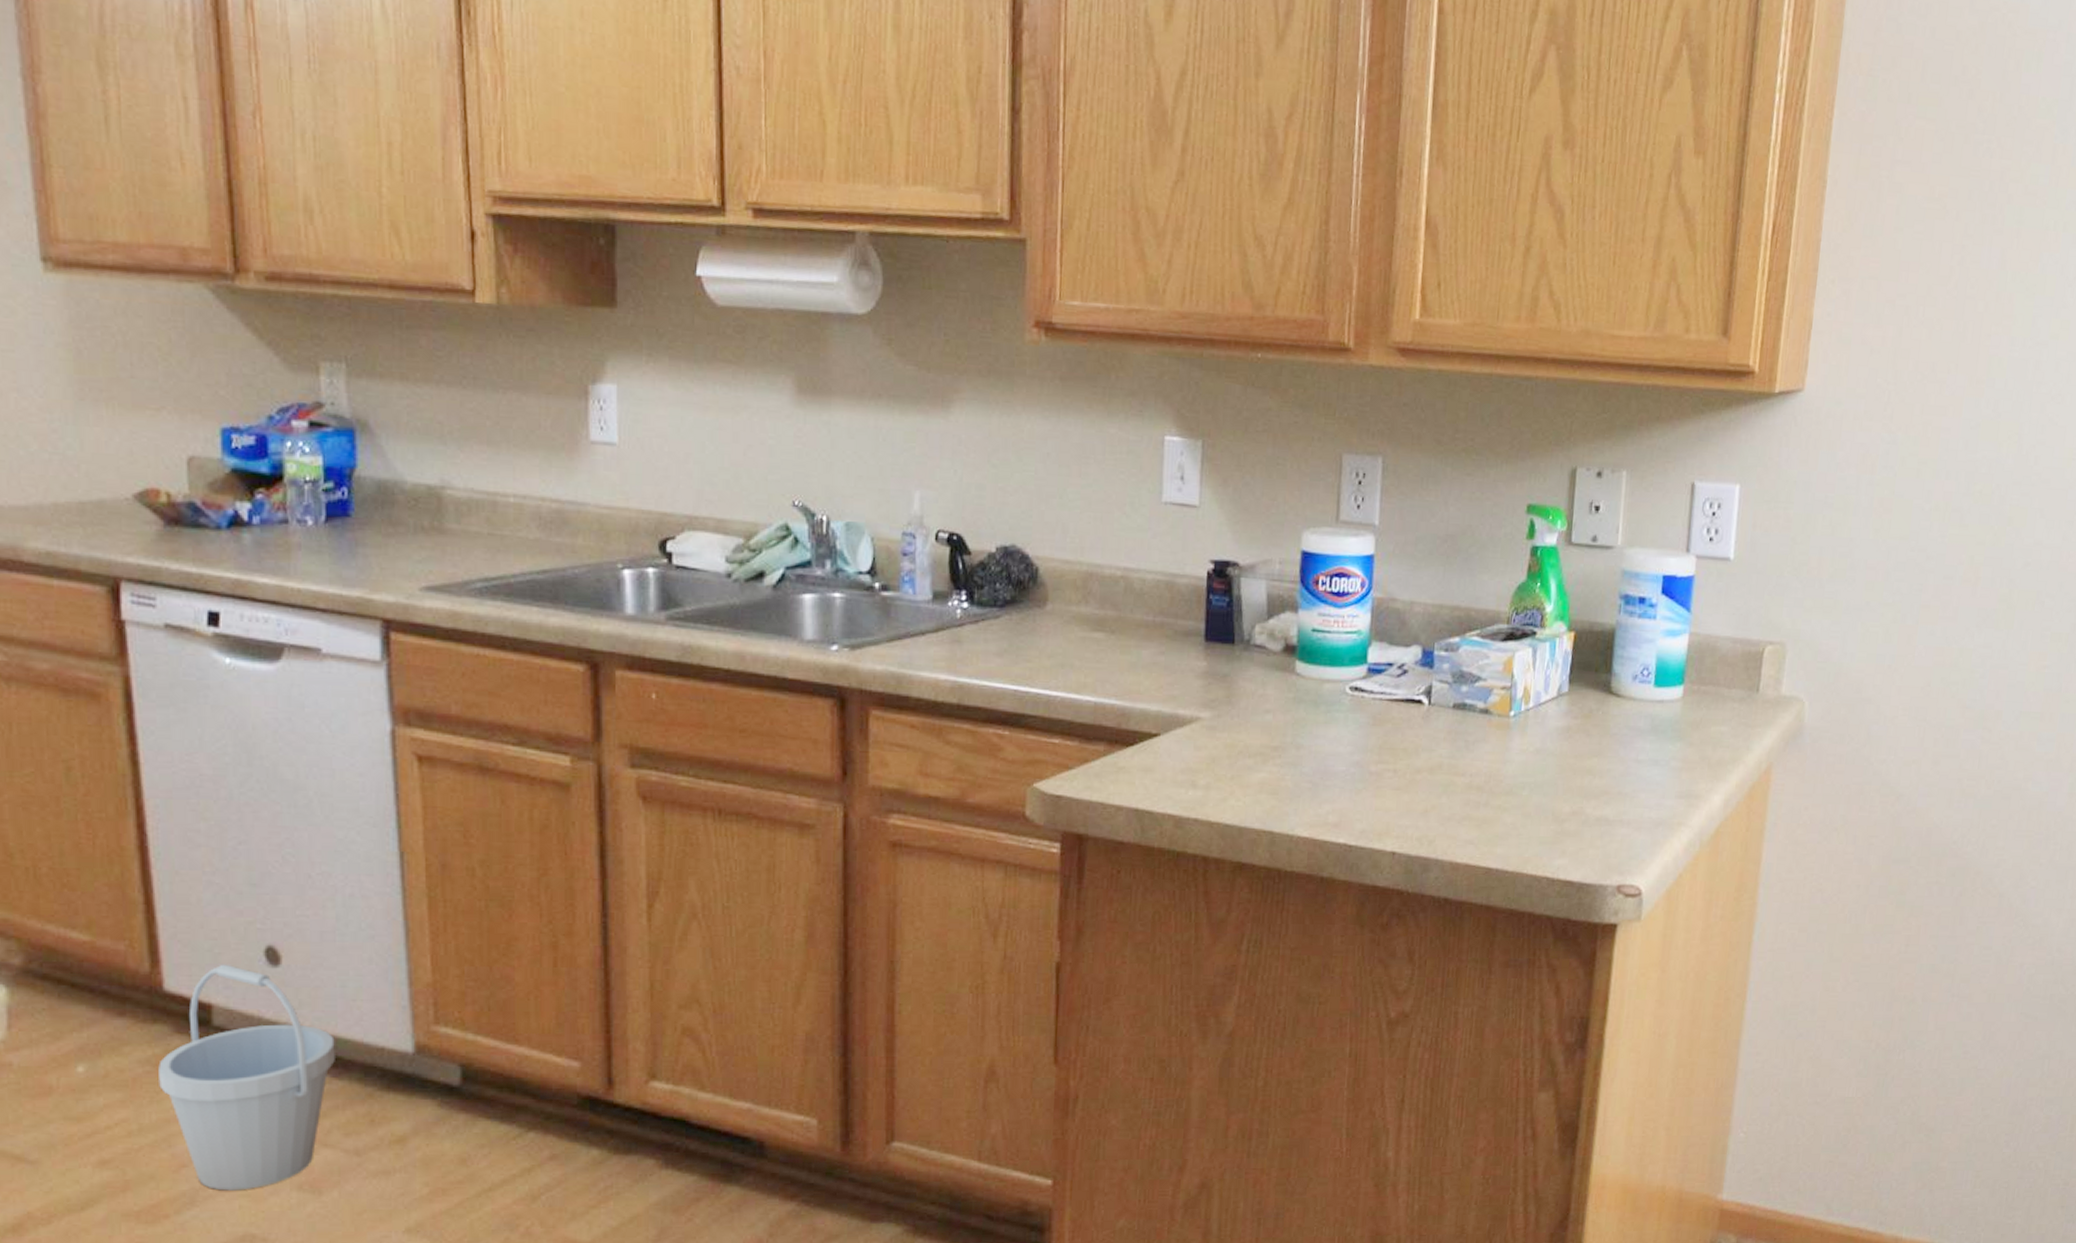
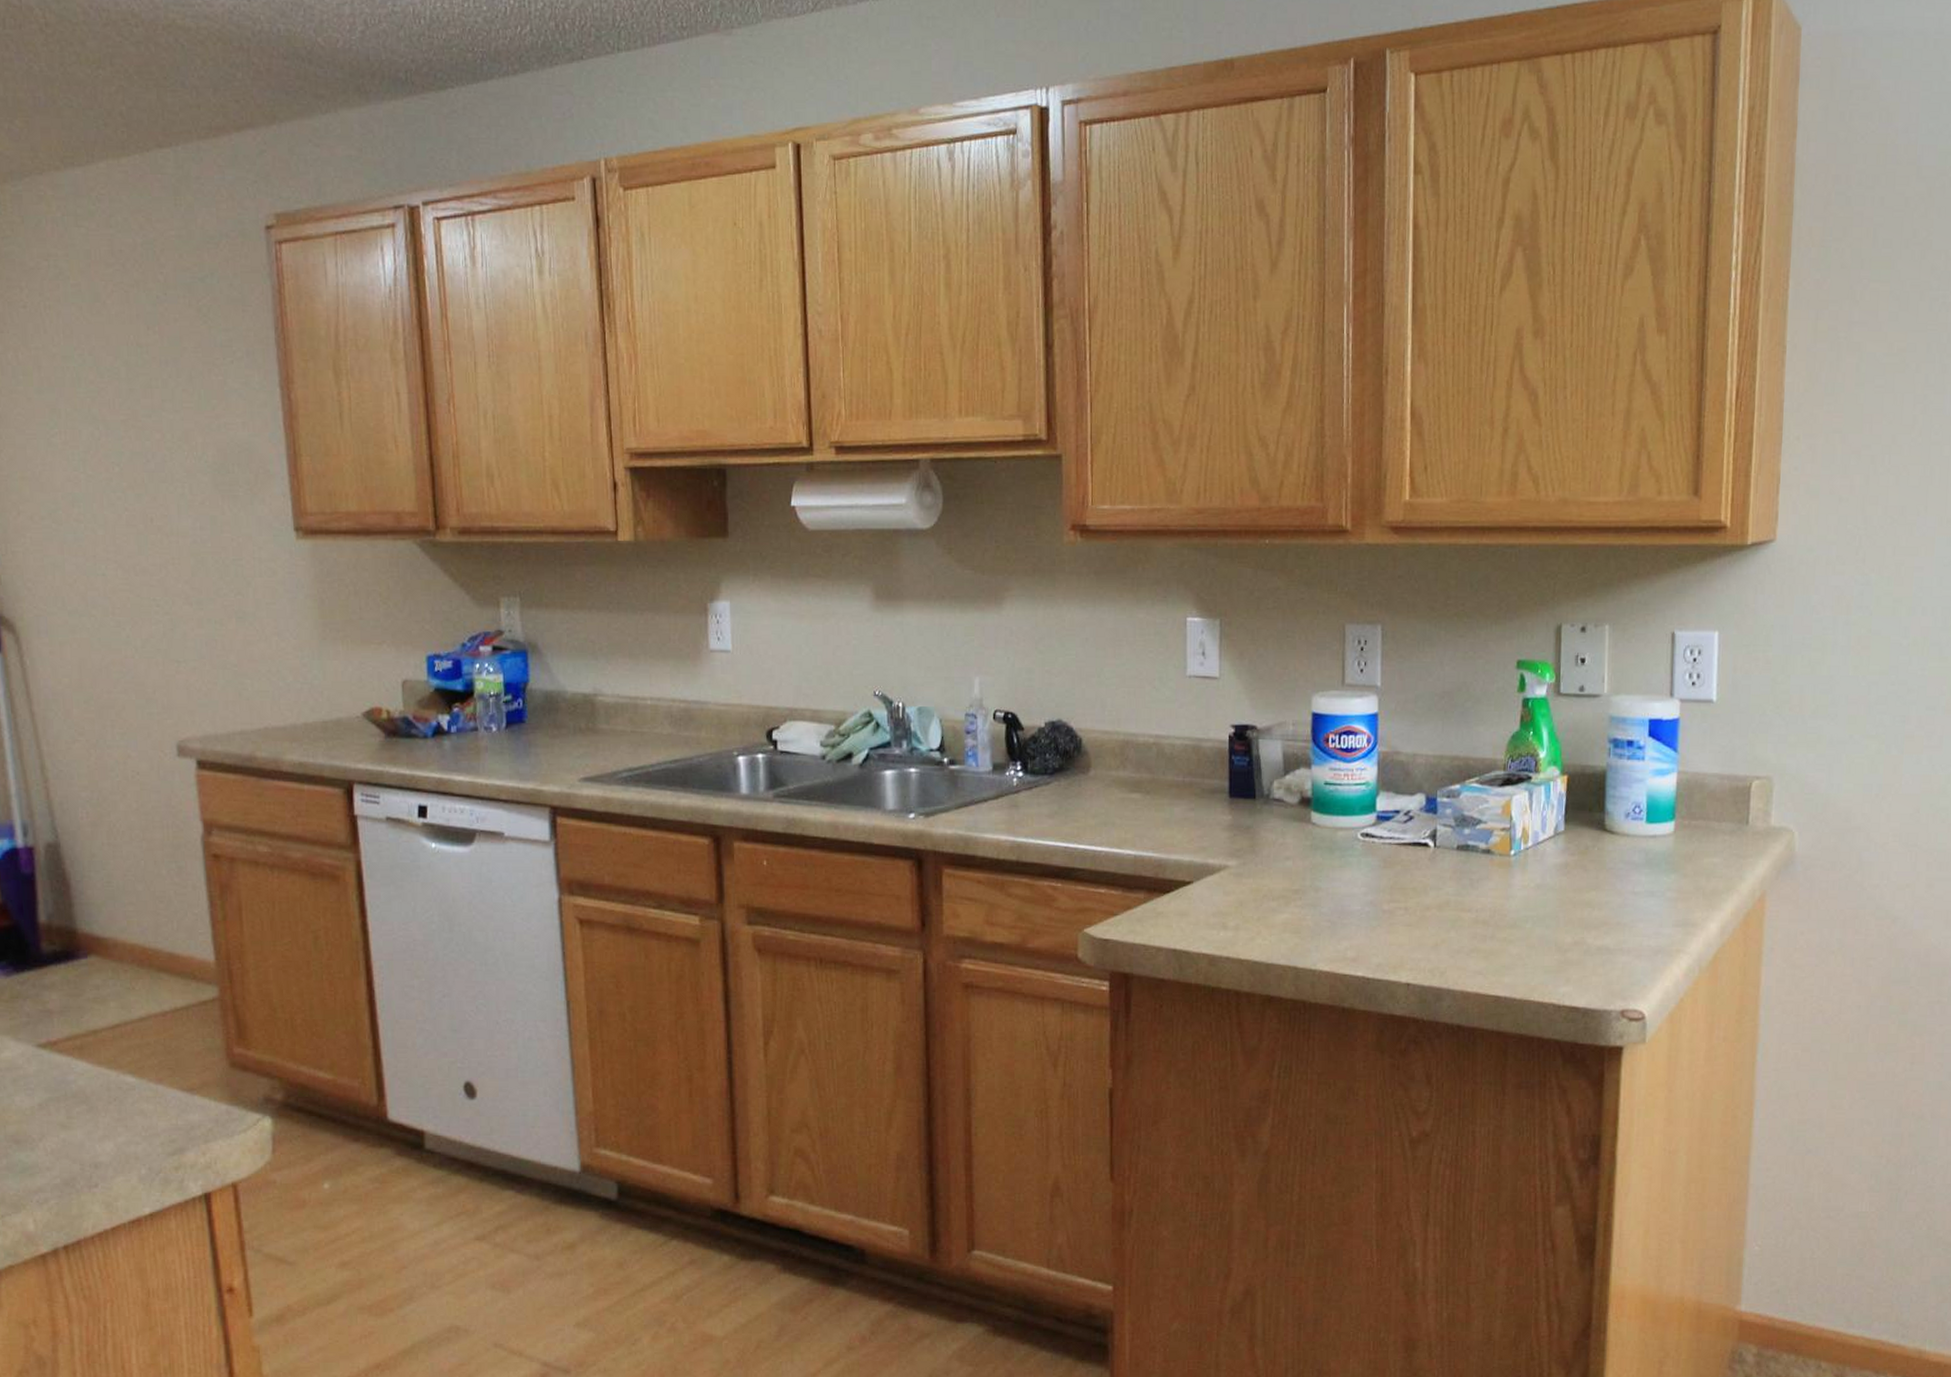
bucket: present [158,964,335,1191] -> none [384,1097,519,1289]

